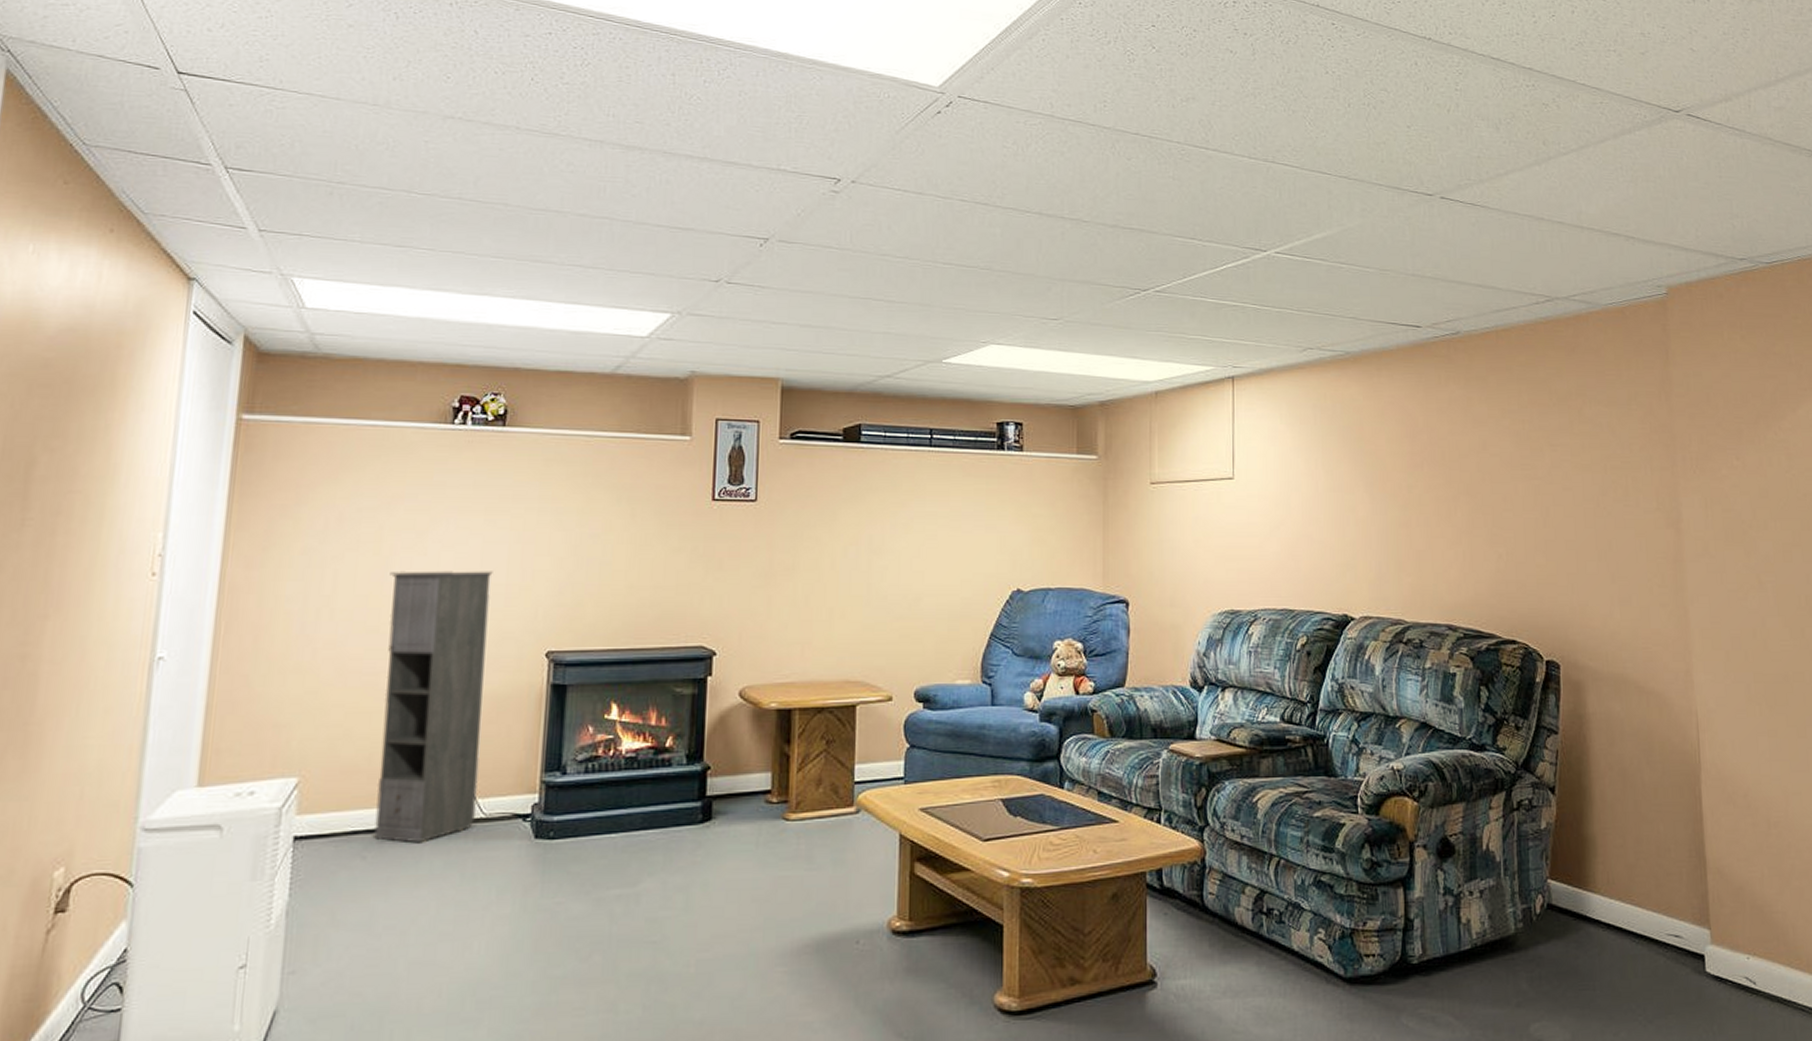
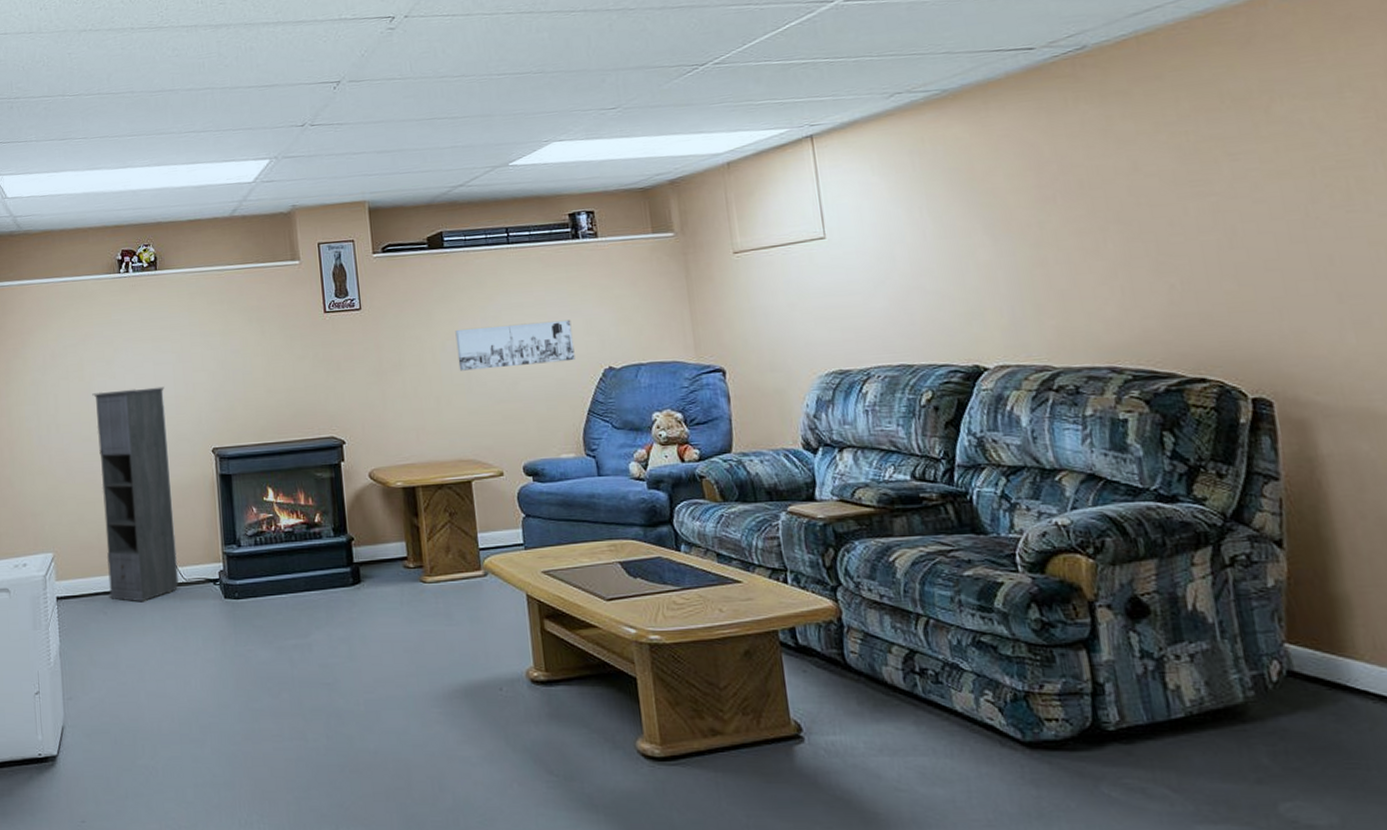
wall art: none [859,534,985,581] -> present [455,319,575,371]

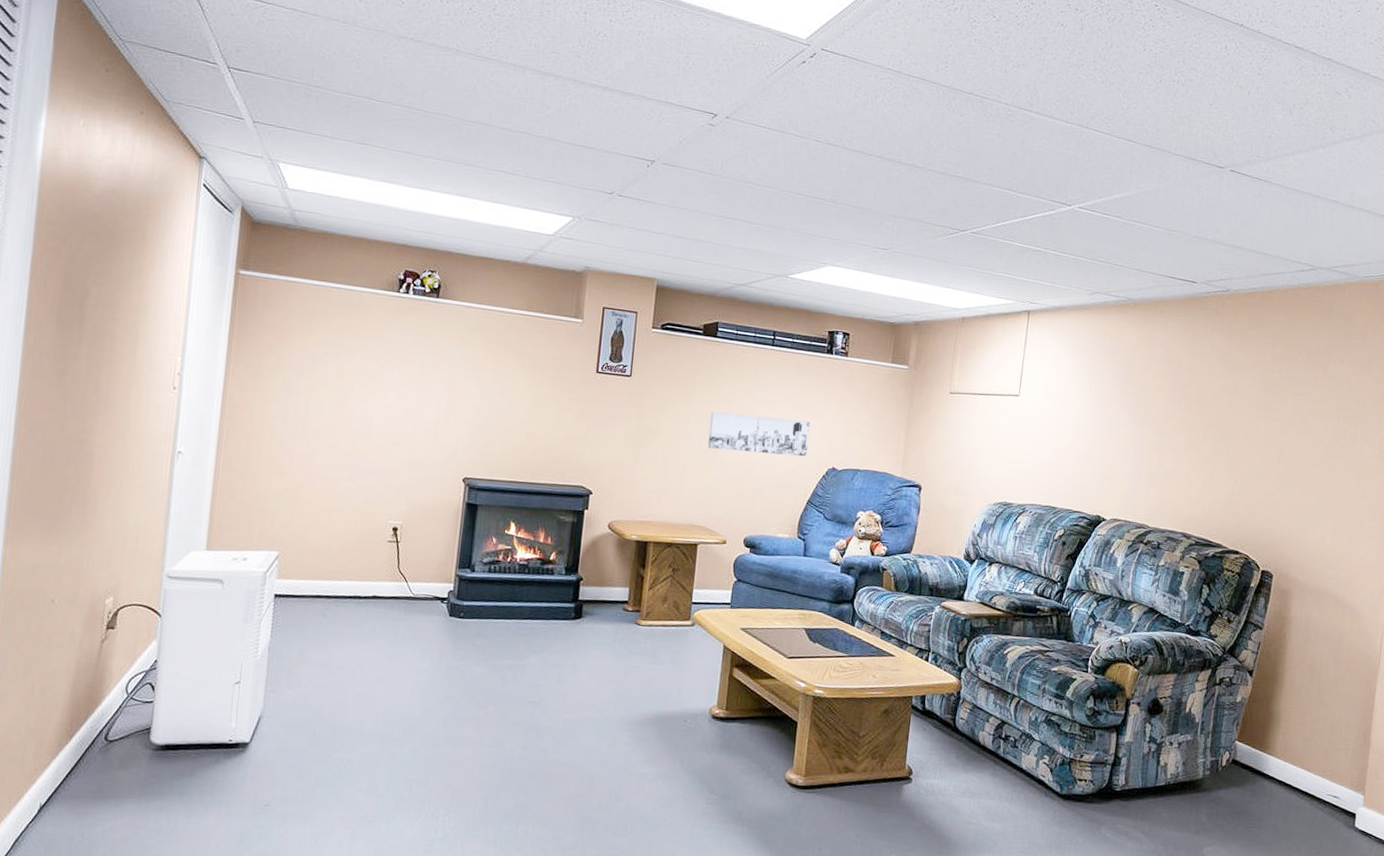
storage cabinet: present [92,386,179,602] -> none [332,404,426,610]

